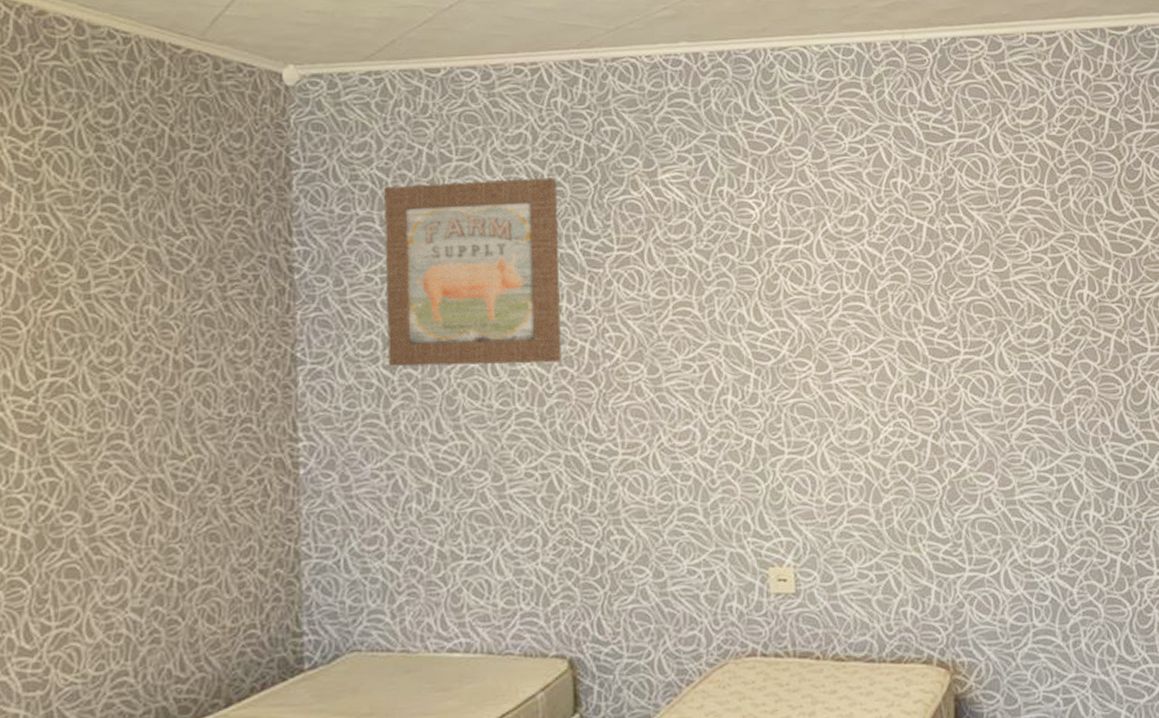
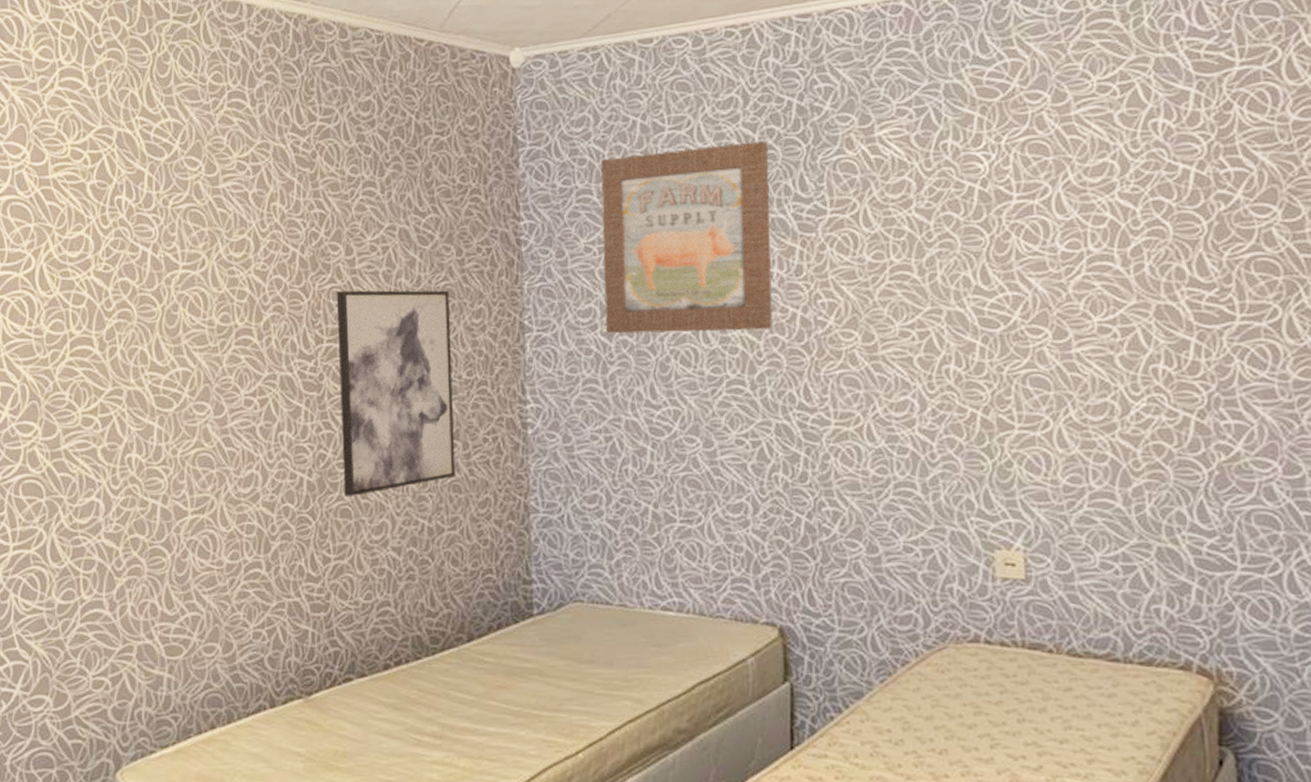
wall art: none [65,318,213,553] -> present [336,290,455,496]

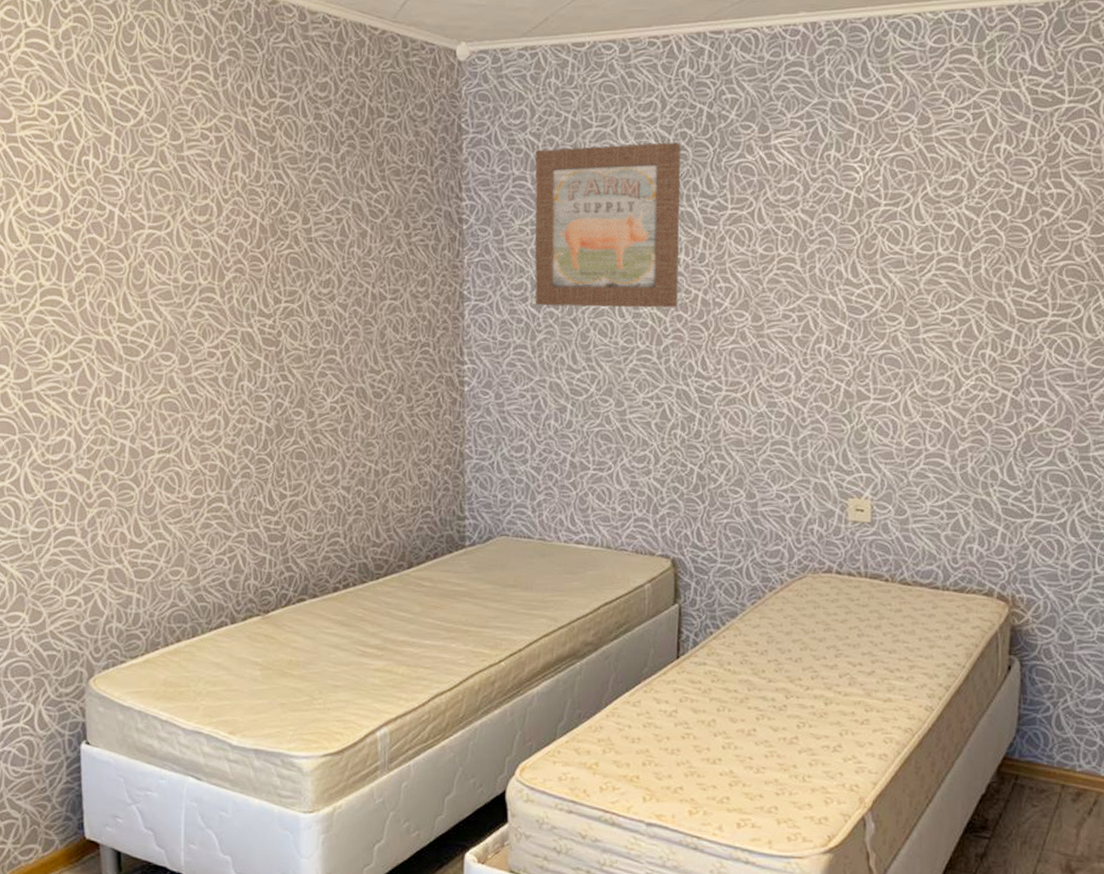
wall art: present [336,290,455,496] -> none [294,257,400,441]

